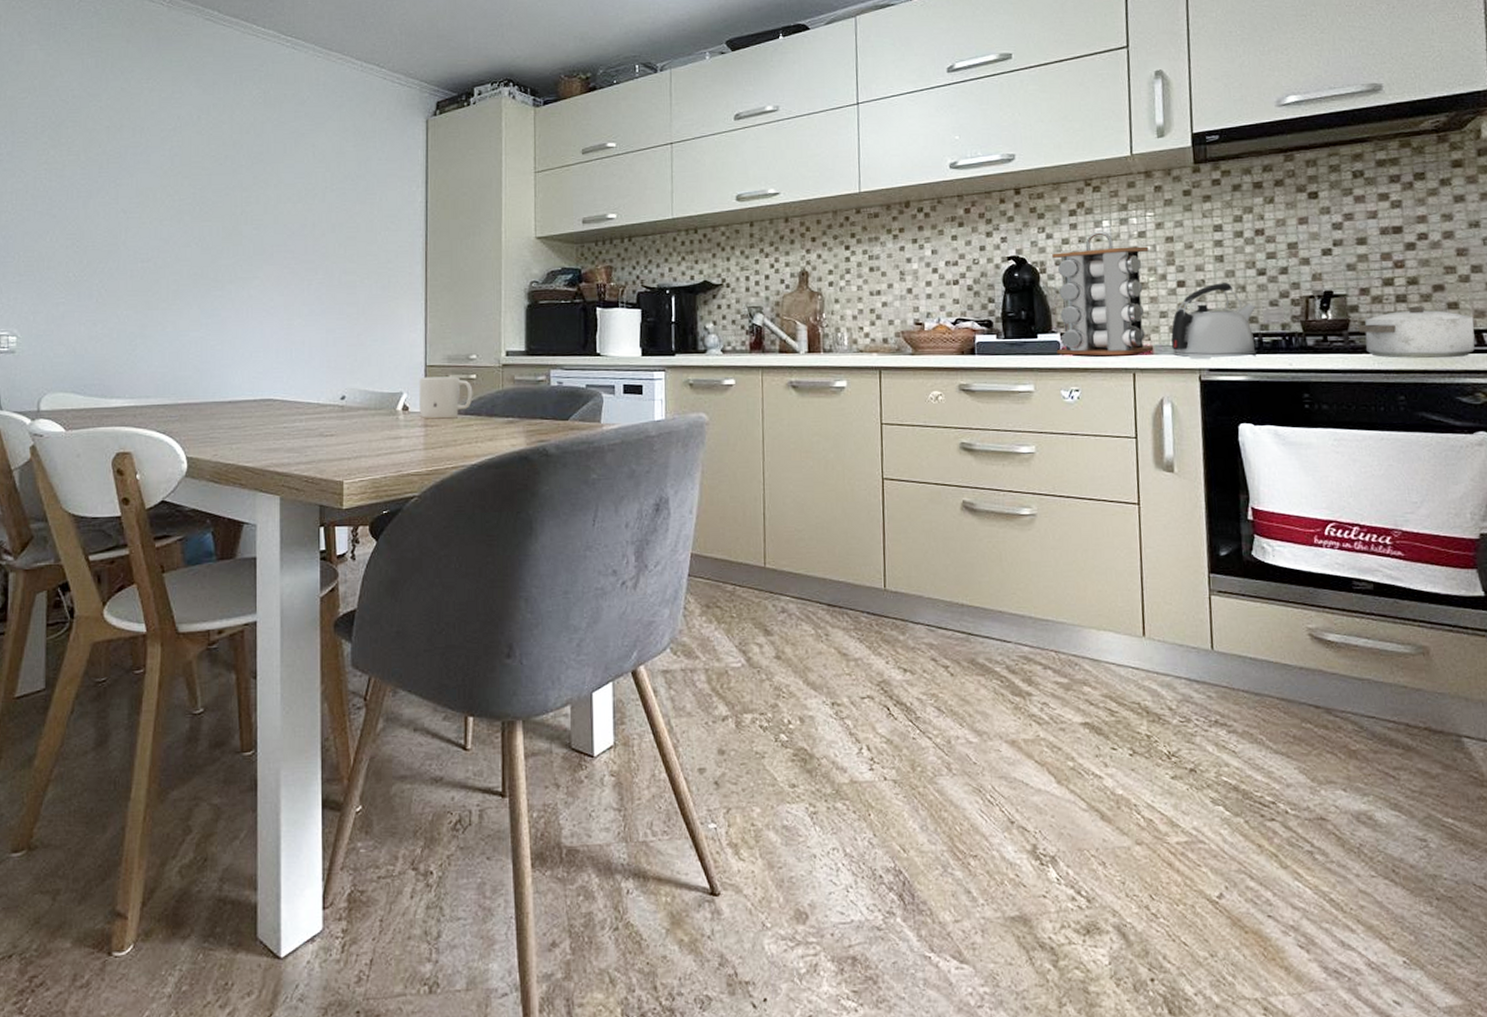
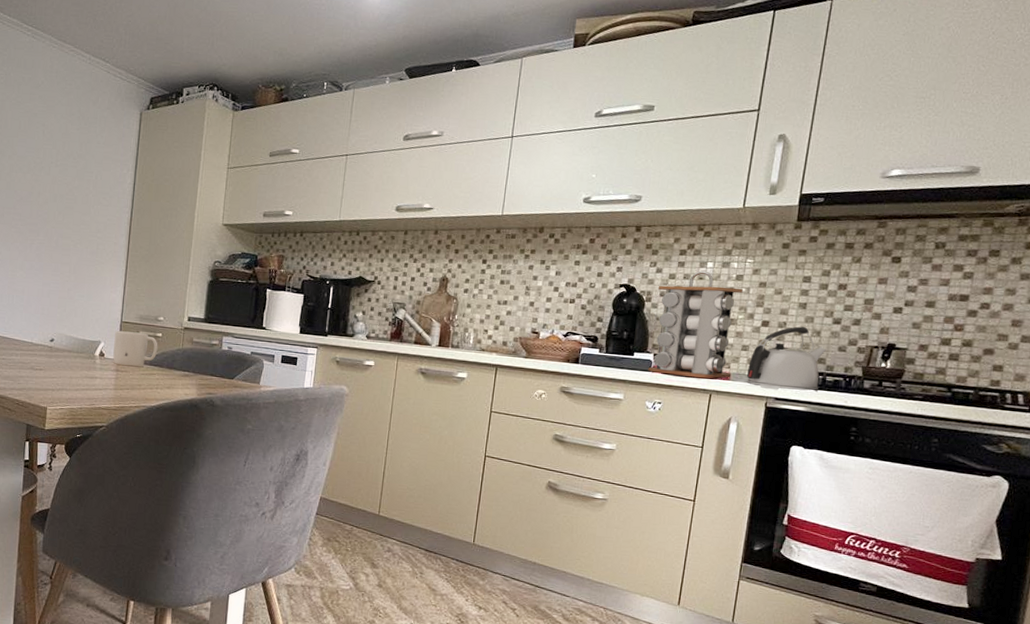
cooking pot: present [1359,306,1477,359] -> none [911,364,1016,413]

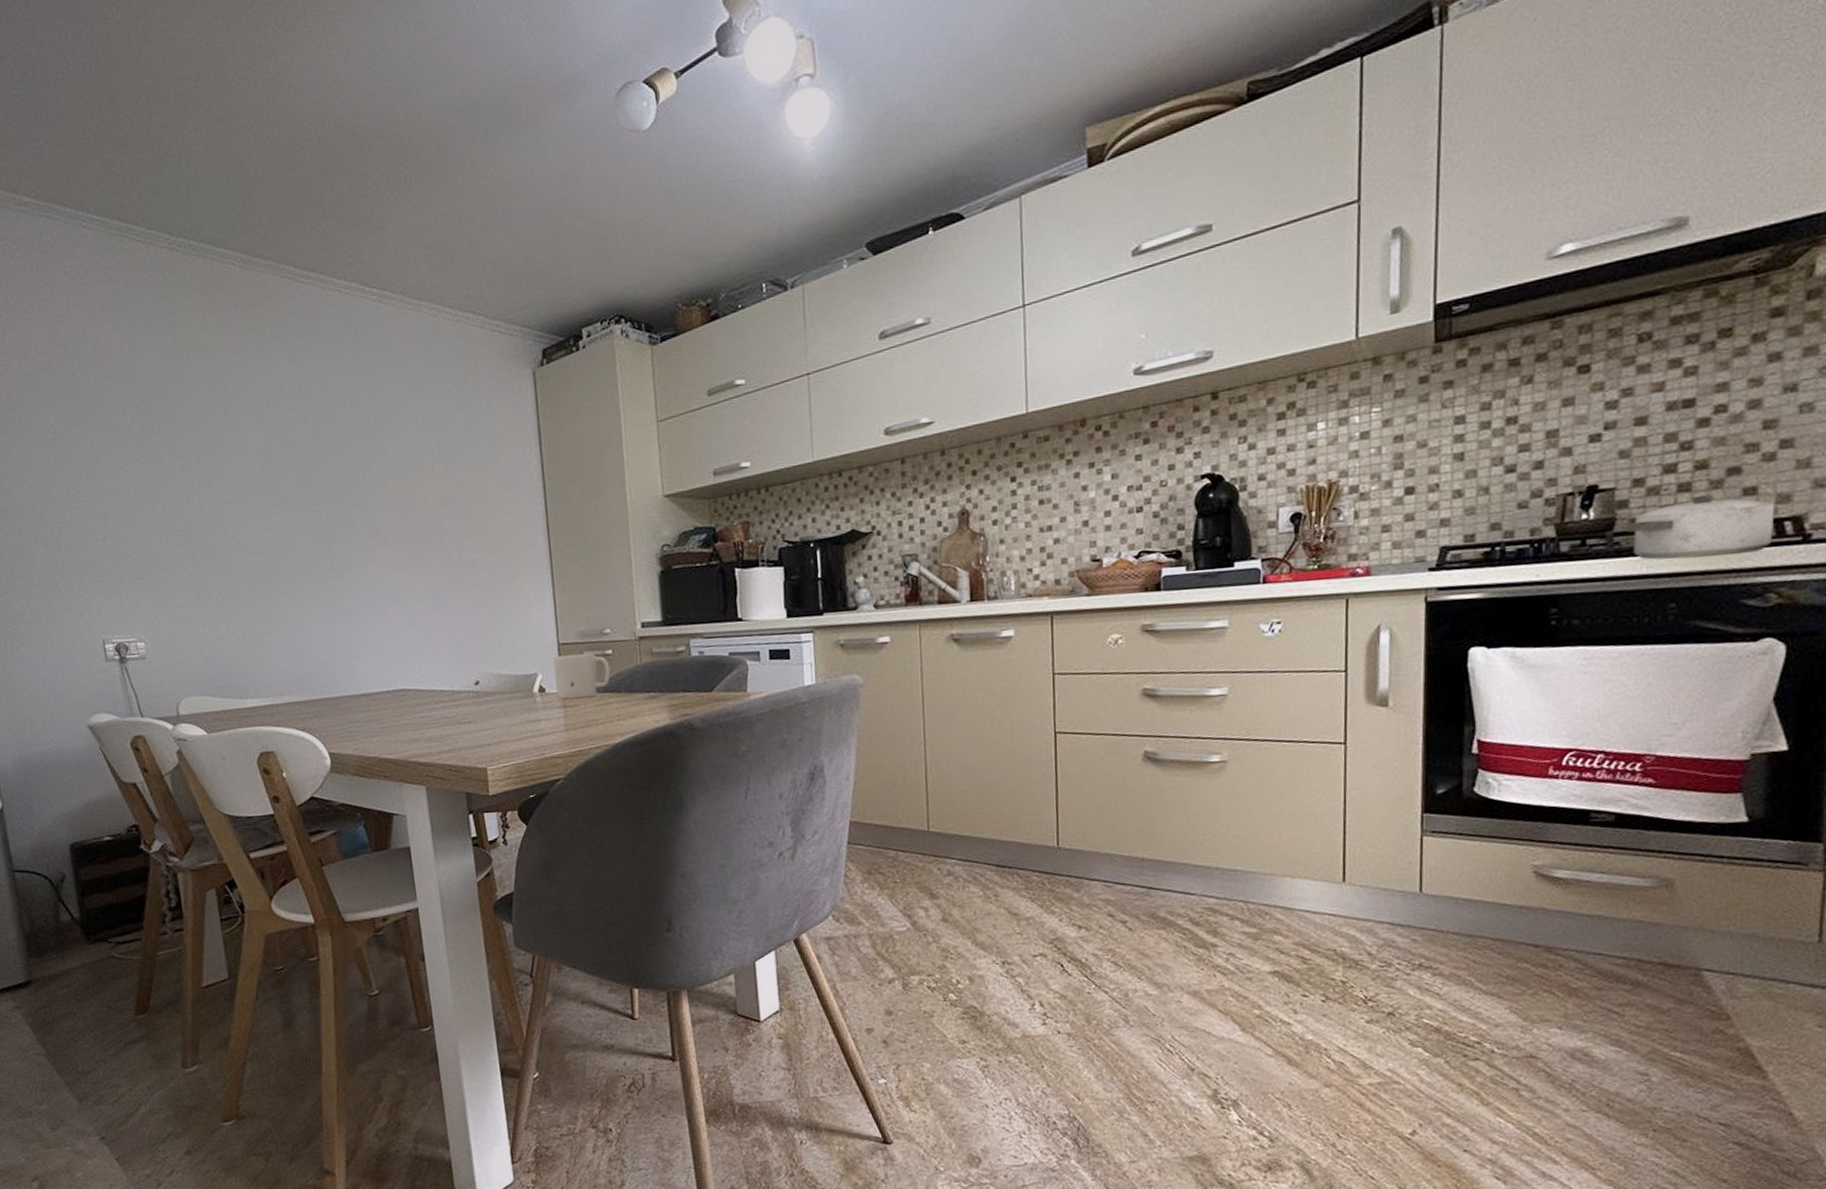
spice rack: present [648,270,743,380] -> none [1255,435,1373,585]
kettle: present [747,326,826,393] -> none [1394,485,1500,579]
cooking pot: none [911,364,1016,413] -> present [1627,494,1779,560]

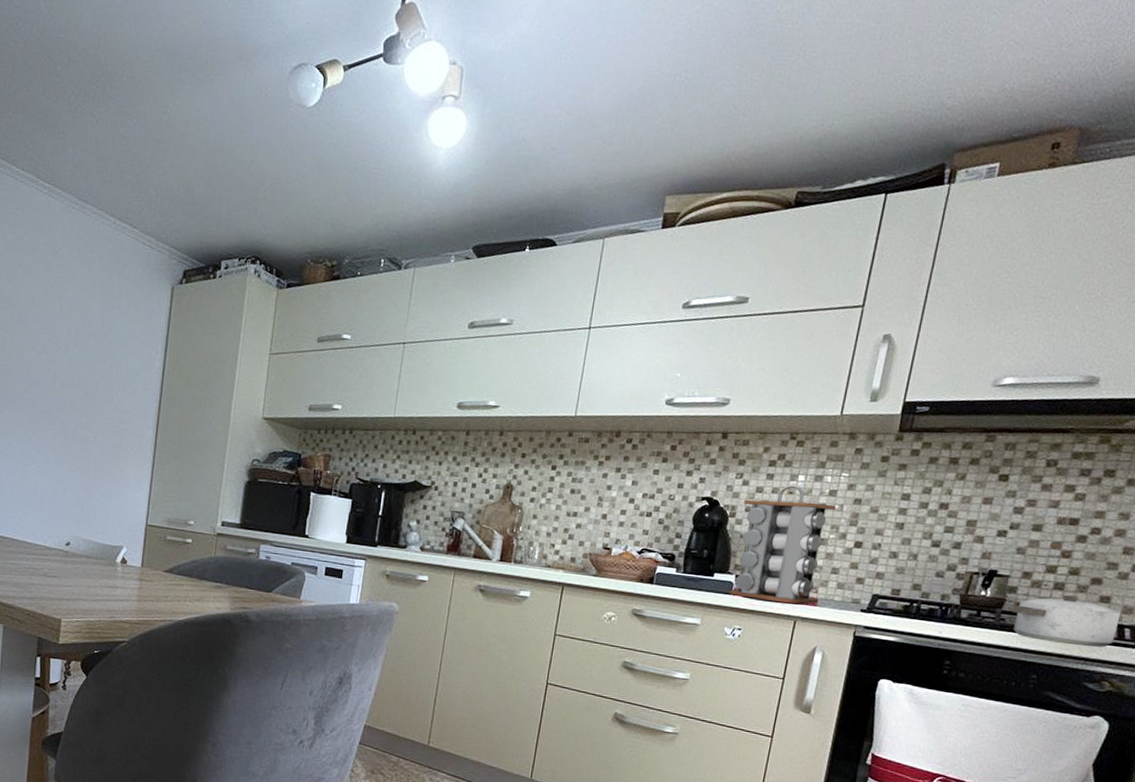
mug: present [553,653,611,700] -> none [136,535,188,577]
spice rack: none [1255,435,1373,585] -> present [728,484,836,606]

